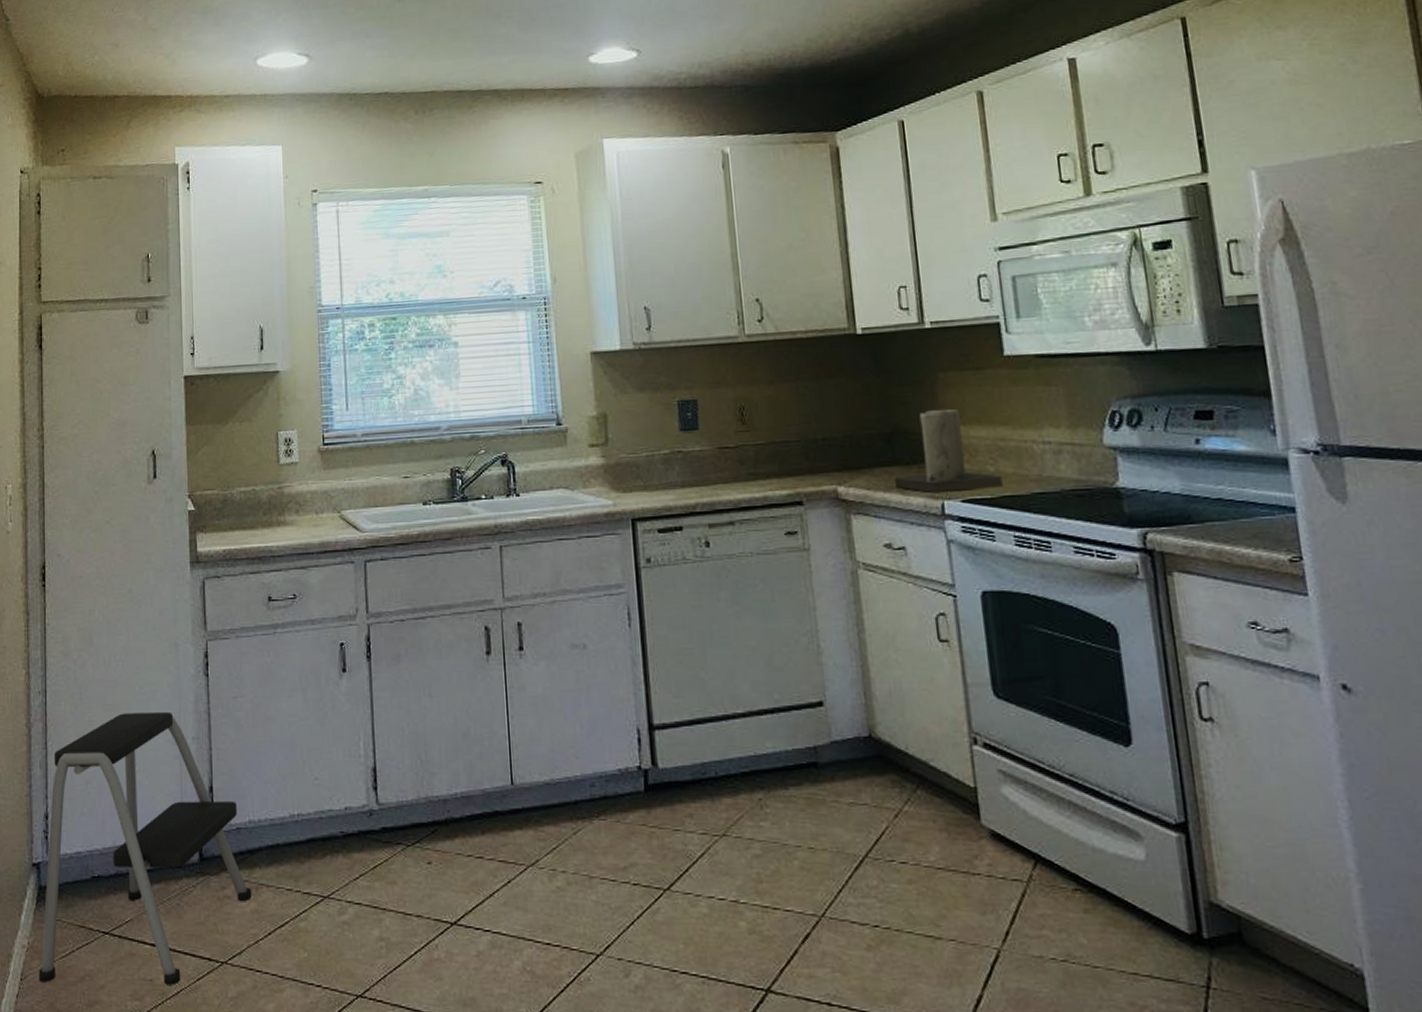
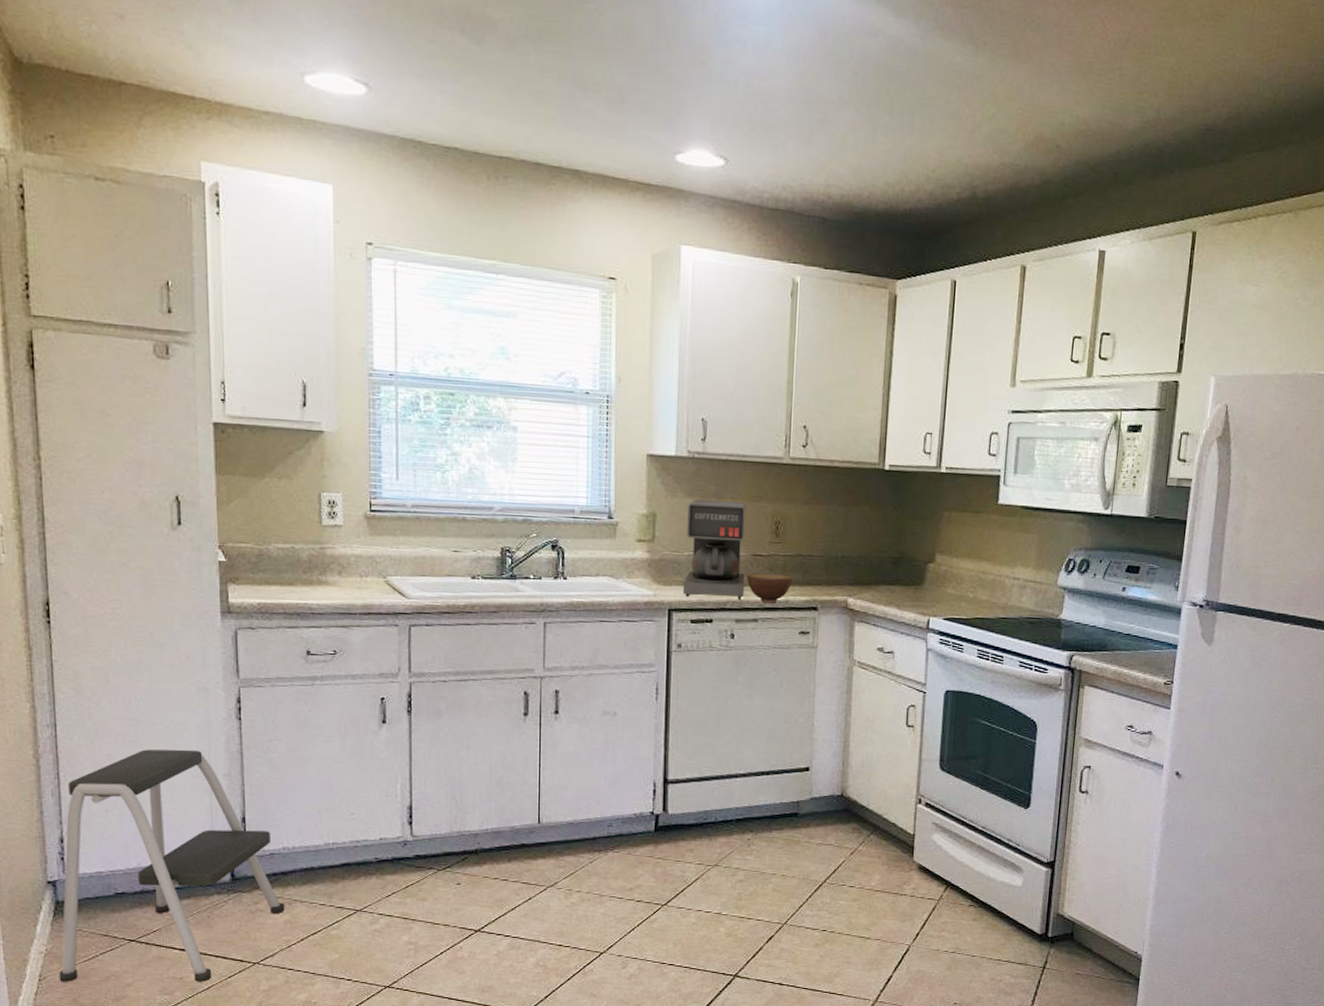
coffee maker: none [640,390,715,504] -> present [682,499,745,601]
bowl: none [714,466,769,502] -> present [746,573,793,603]
paper towel roll: present [894,408,1003,494] -> none [893,542,977,611]

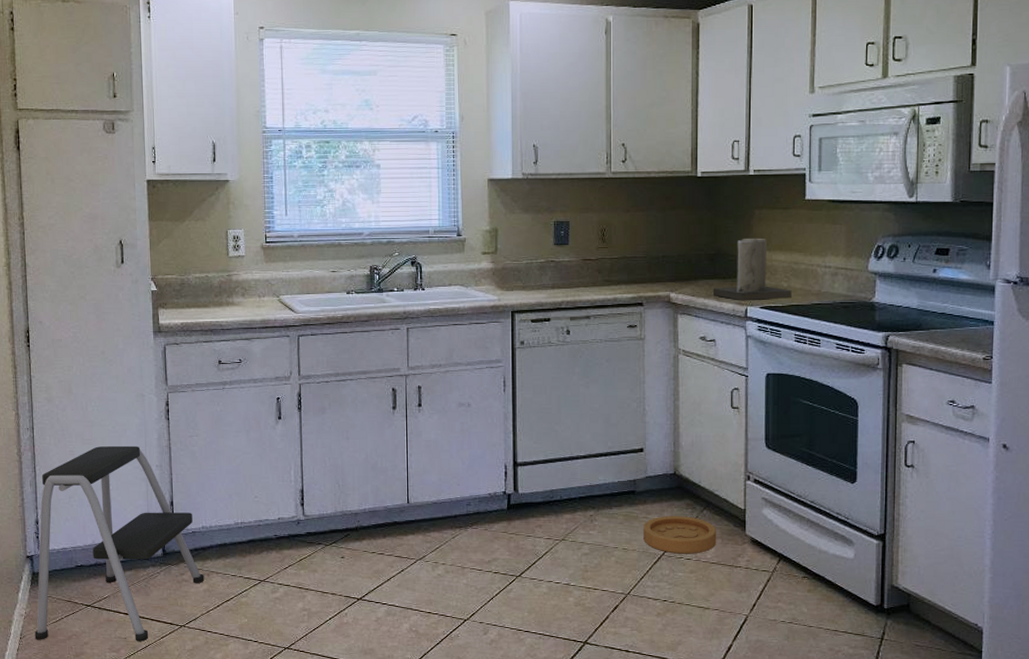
coffee maker: present [682,499,745,601] -> none [523,214,577,301]
bowl: present [746,573,793,603] -> none [578,274,620,302]
pet bowl: none [804,840,883,881] -> present [644,516,717,554]
paper towel roll: none [893,542,977,611] -> present [712,238,792,301]

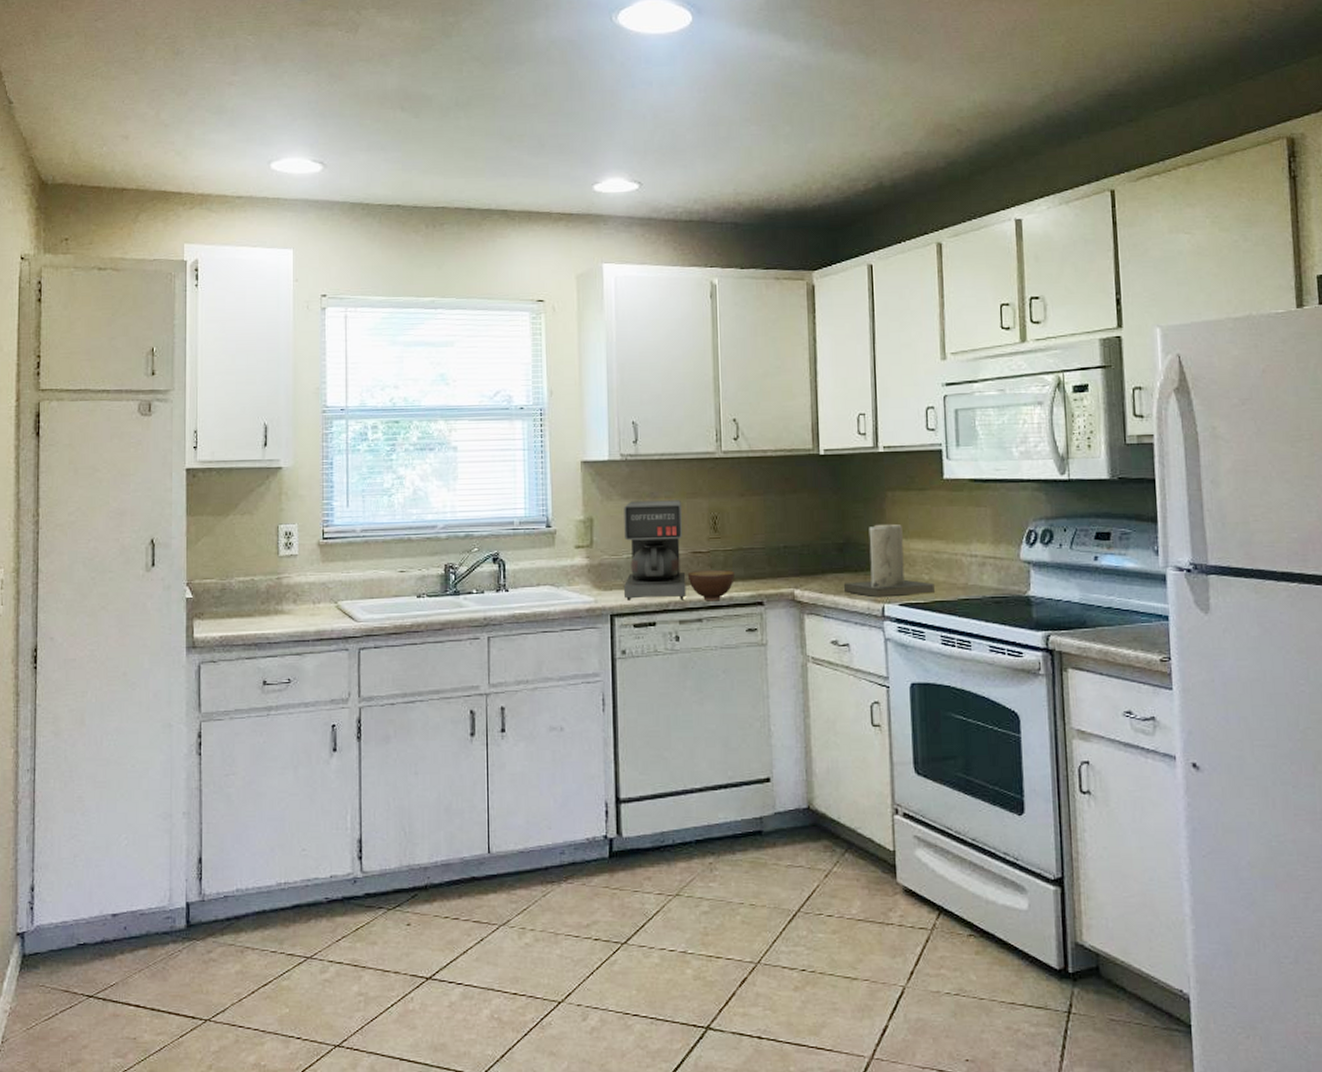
step stool: present [34,445,204,642] -> none [20,788,237,1044]
coffee maker: none [523,214,577,301] -> present [623,500,687,602]
bowl: none [578,274,620,302] -> present [687,569,736,601]
pet bowl: present [644,516,717,554] -> none [774,861,863,909]

